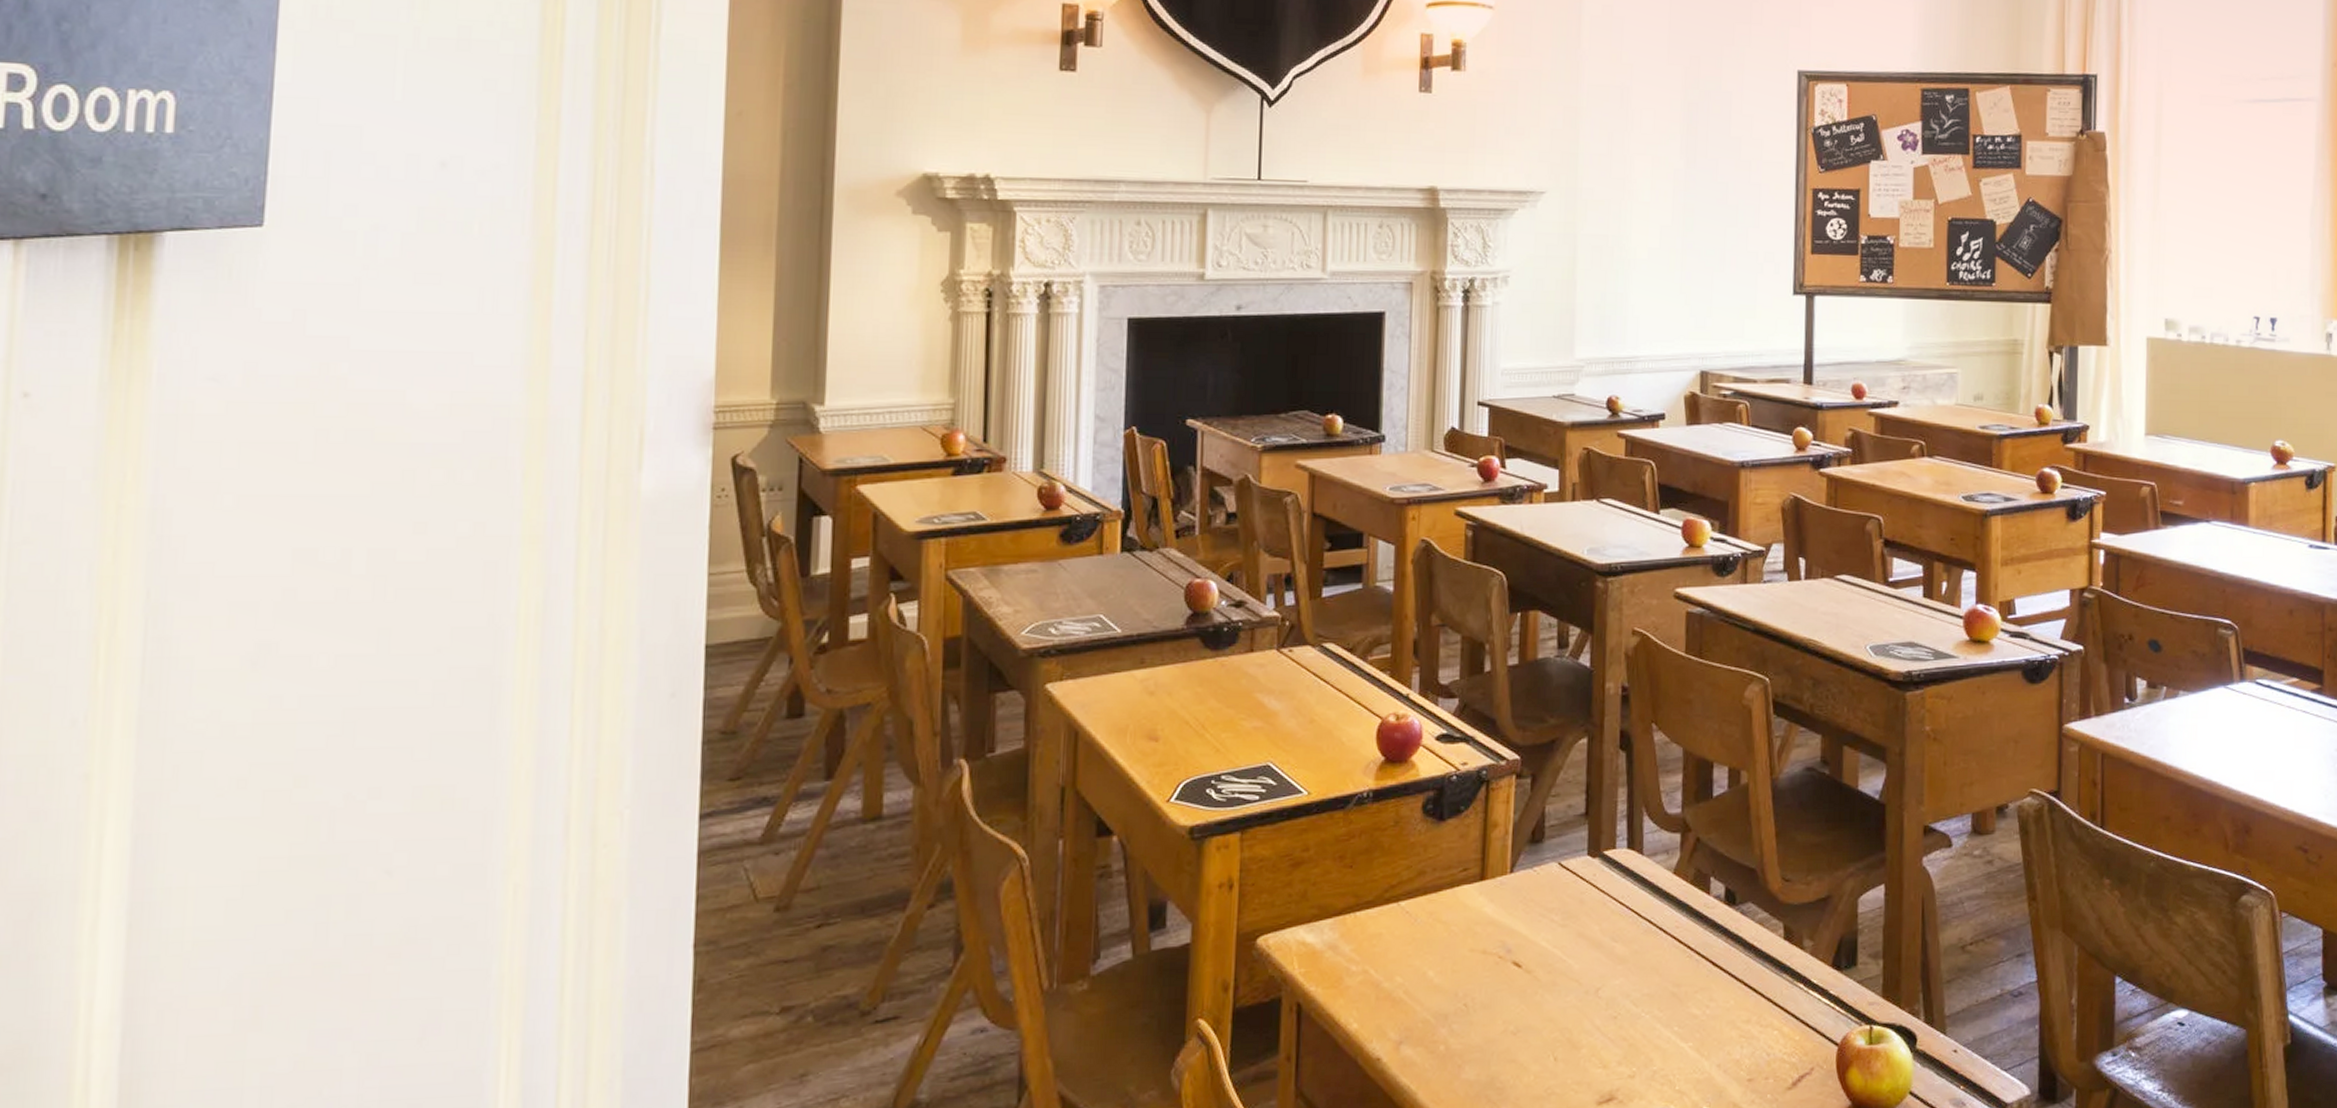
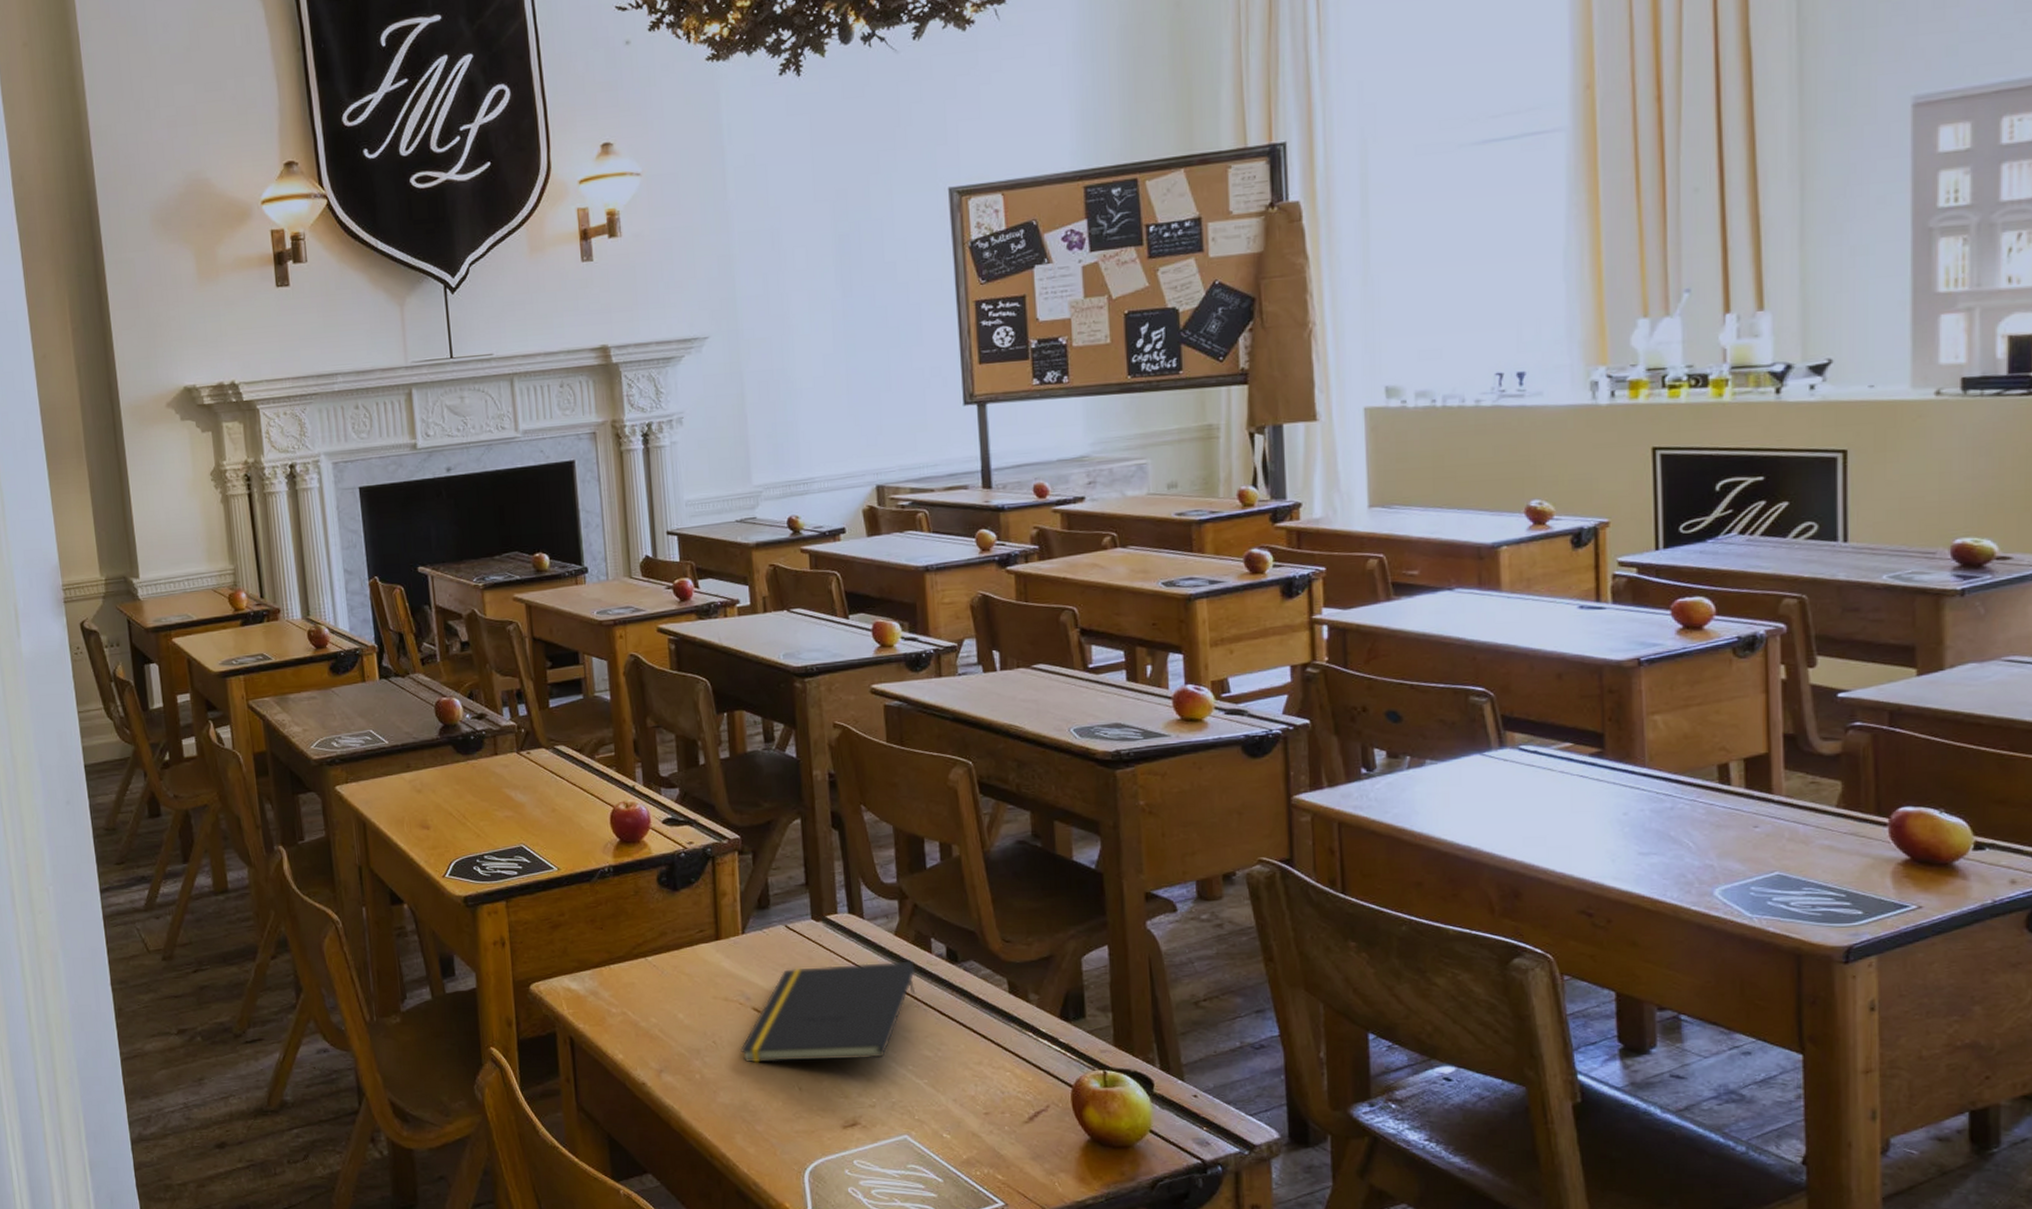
notepad: none [1493,904,1692,1029] -> present [739,961,916,1063]

